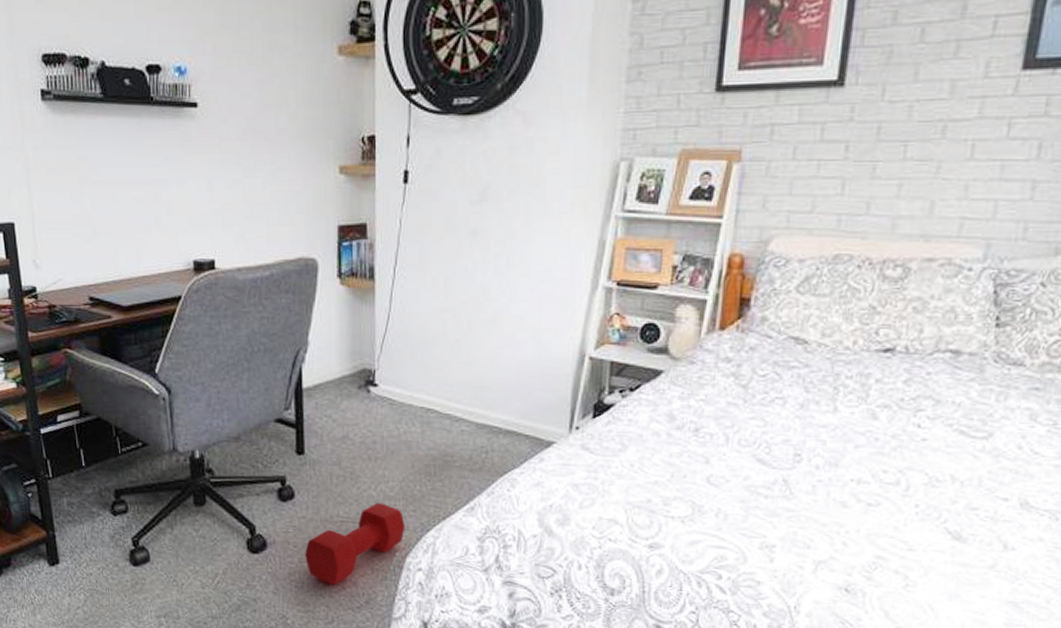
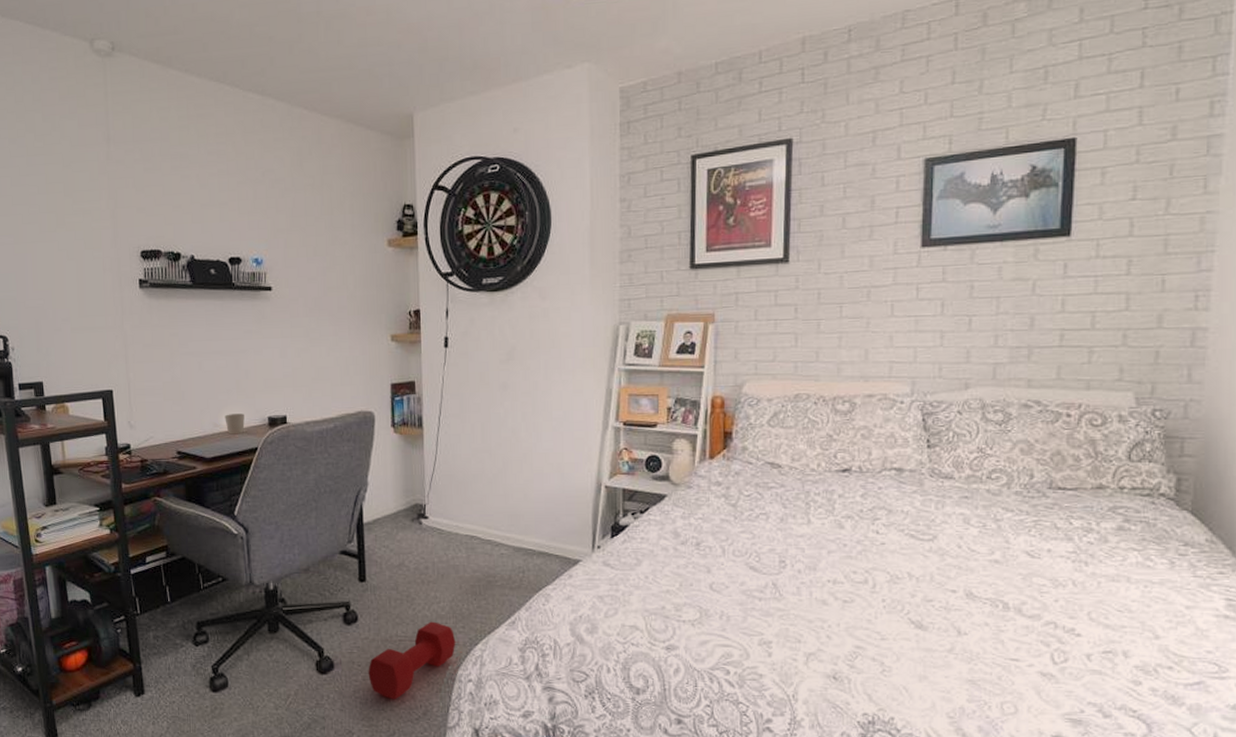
cup: none [143,255,166,280] -> present [225,414,245,435]

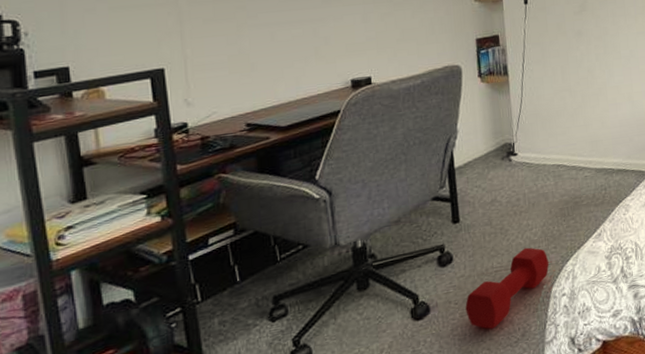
cup: present [225,414,245,435] -> none [302,79,325,101]

